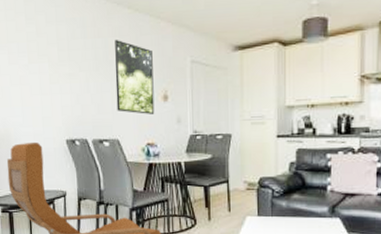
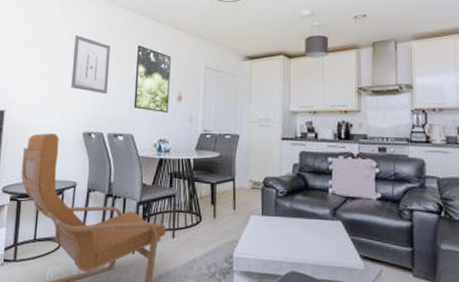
wall art: none [45,31,88,98] -> present [71,35,111,95]

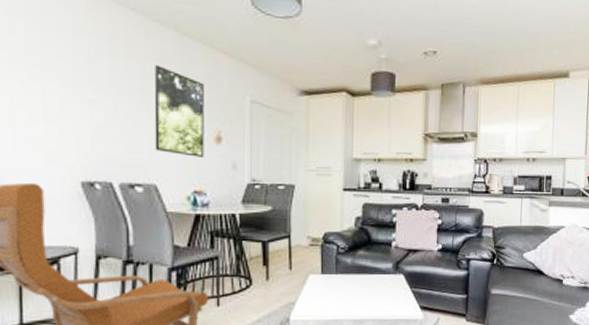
wall art: present [71,35,111,95] -> none [53,42,115,131]

